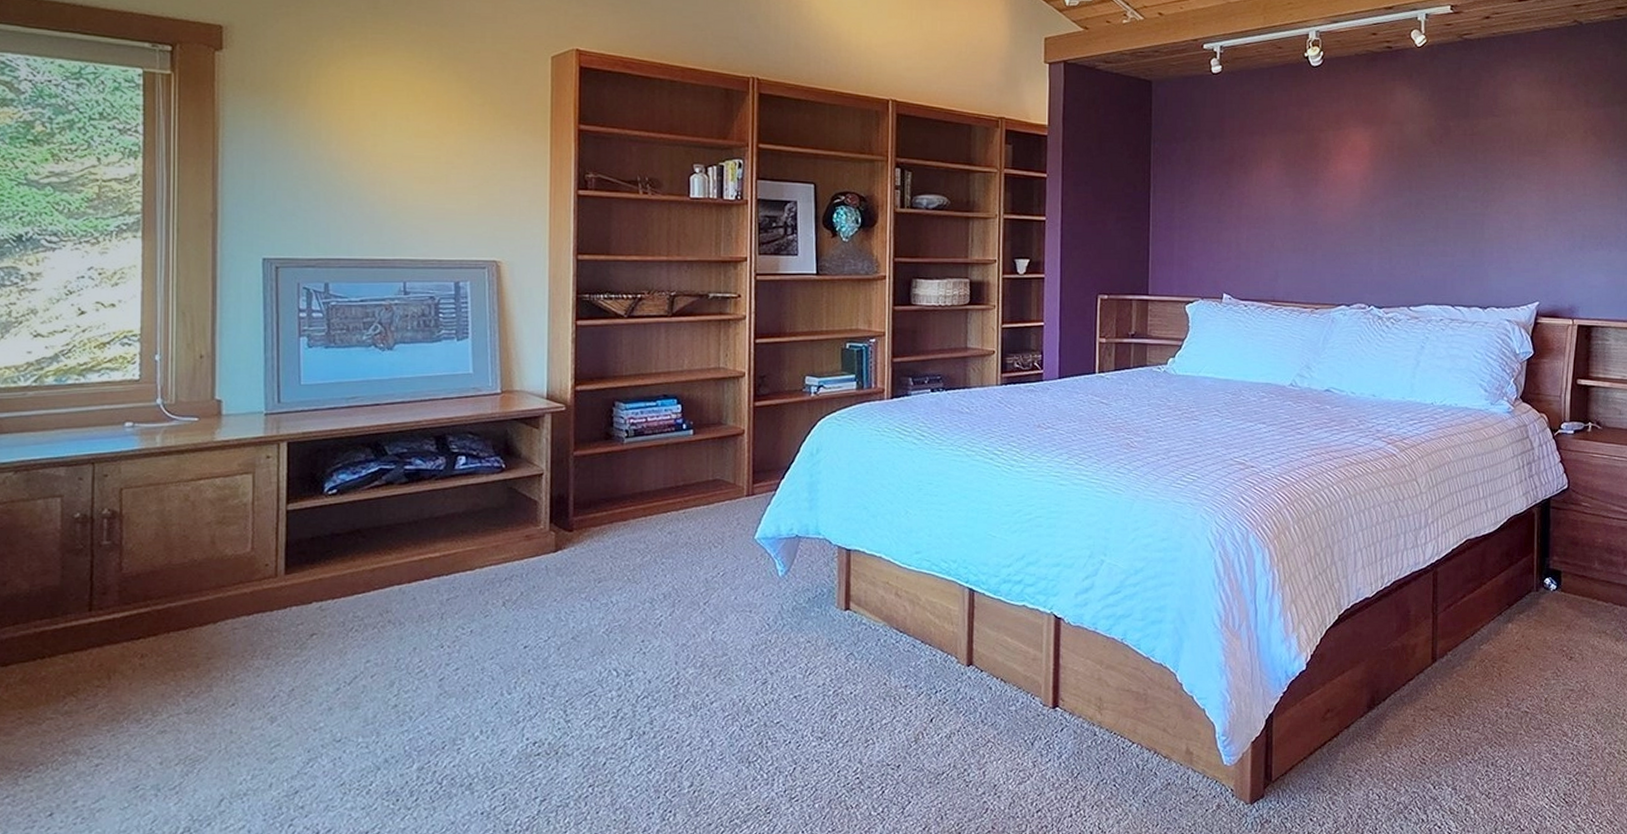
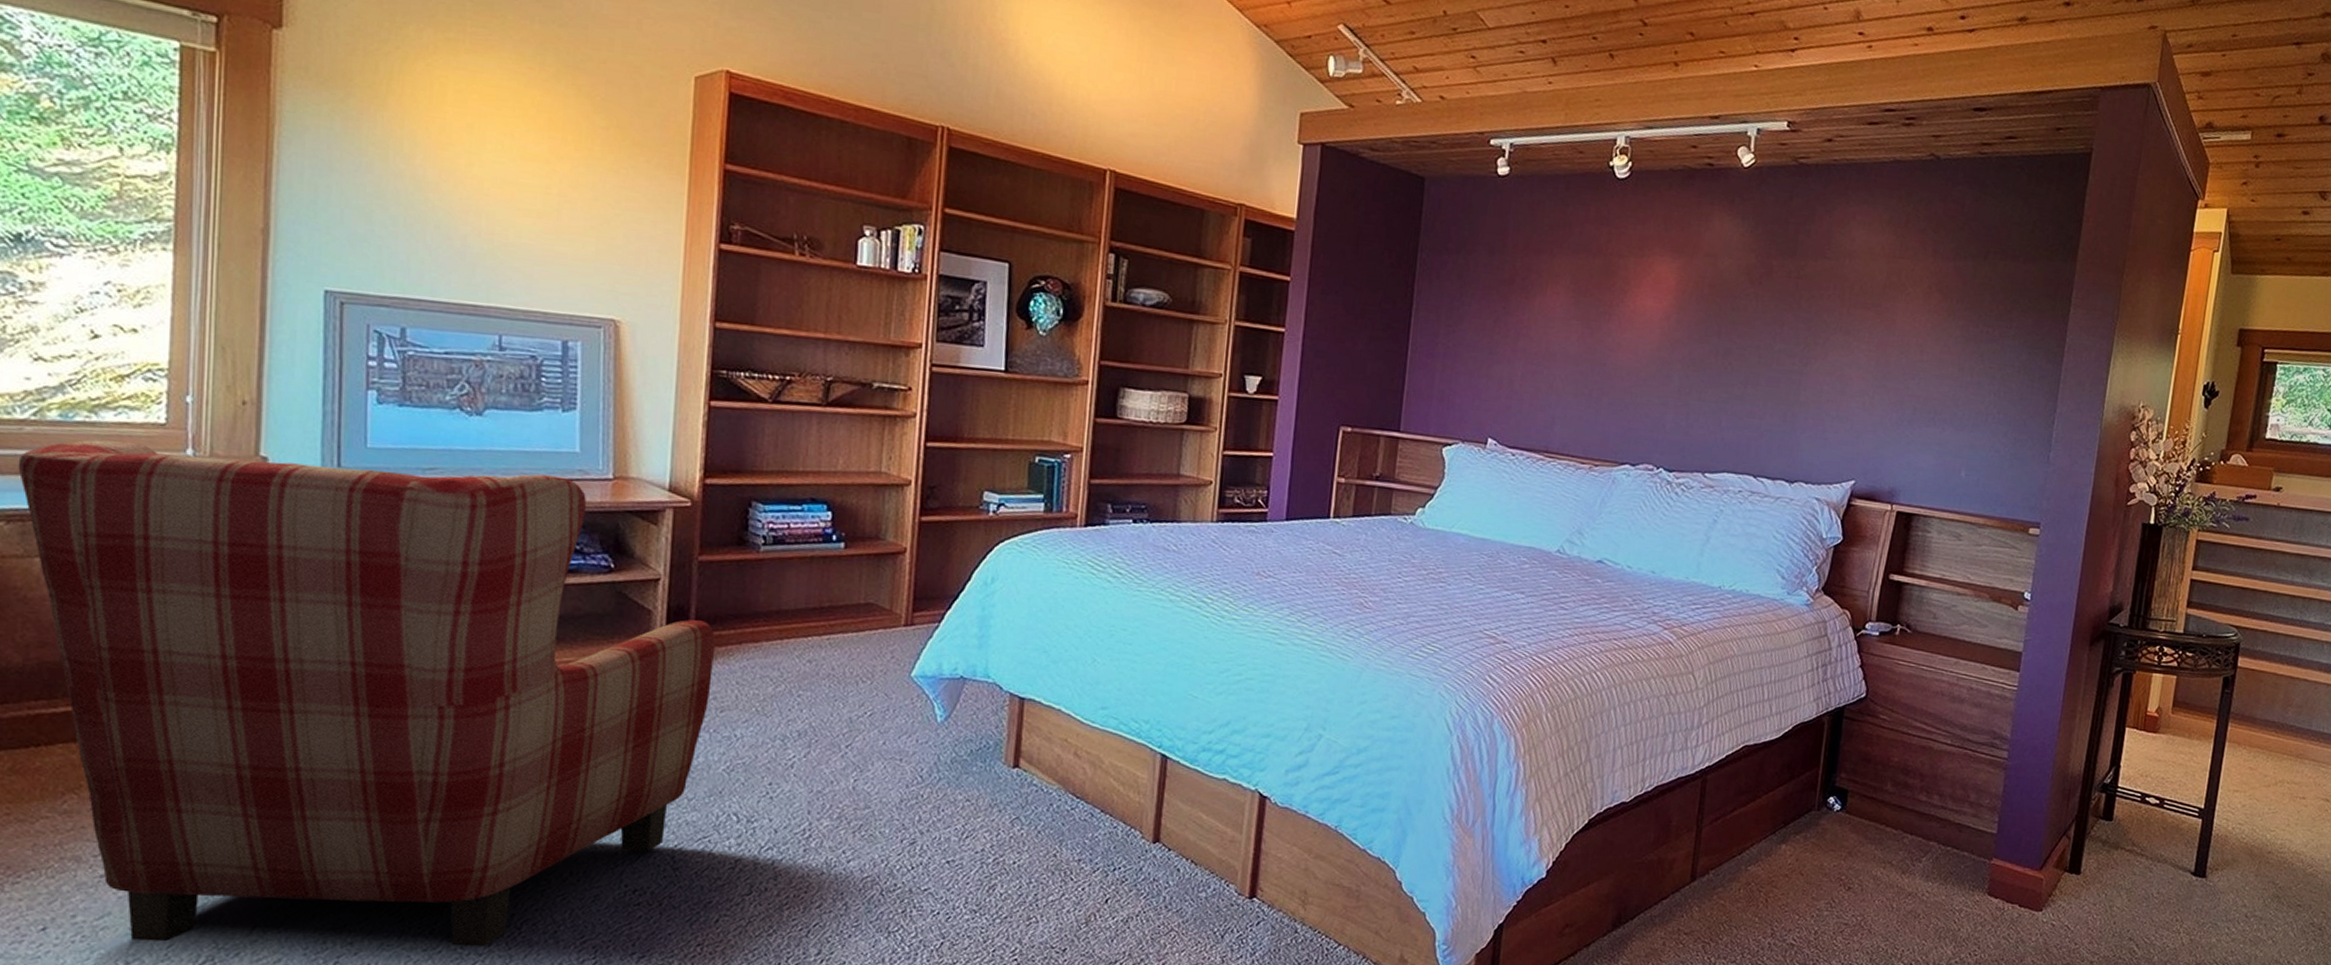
armchair: none [23,395,592,819] -> present [18,439,716,947]

